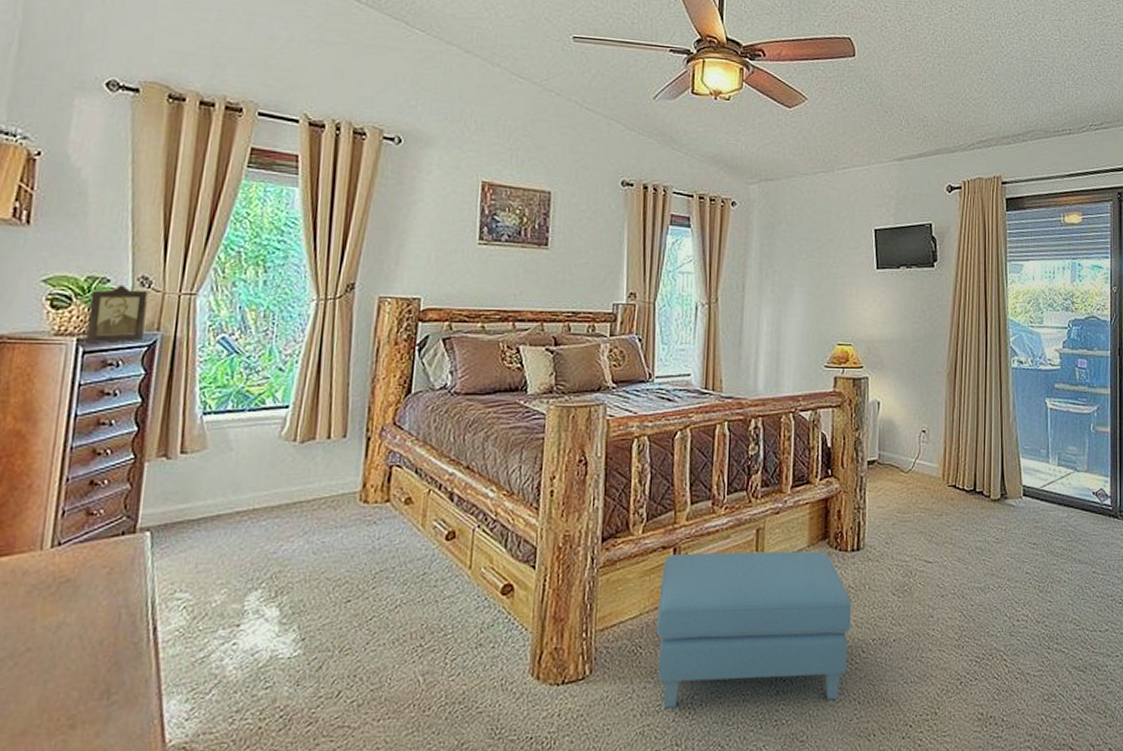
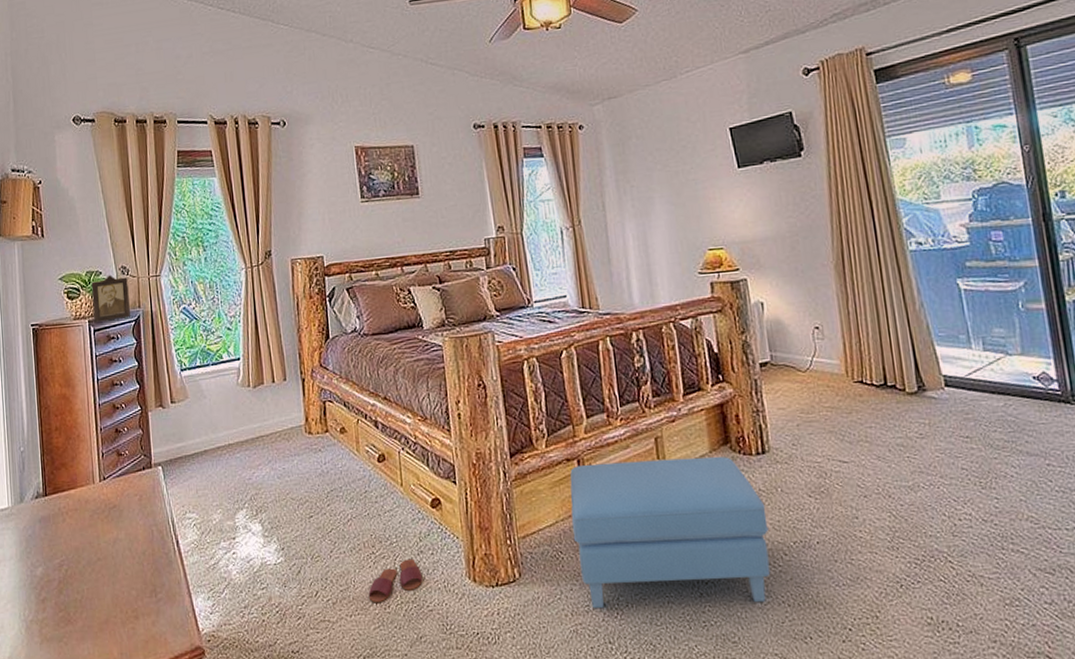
slippers: none [405,652,477,705] -> present [368,558,423,603]

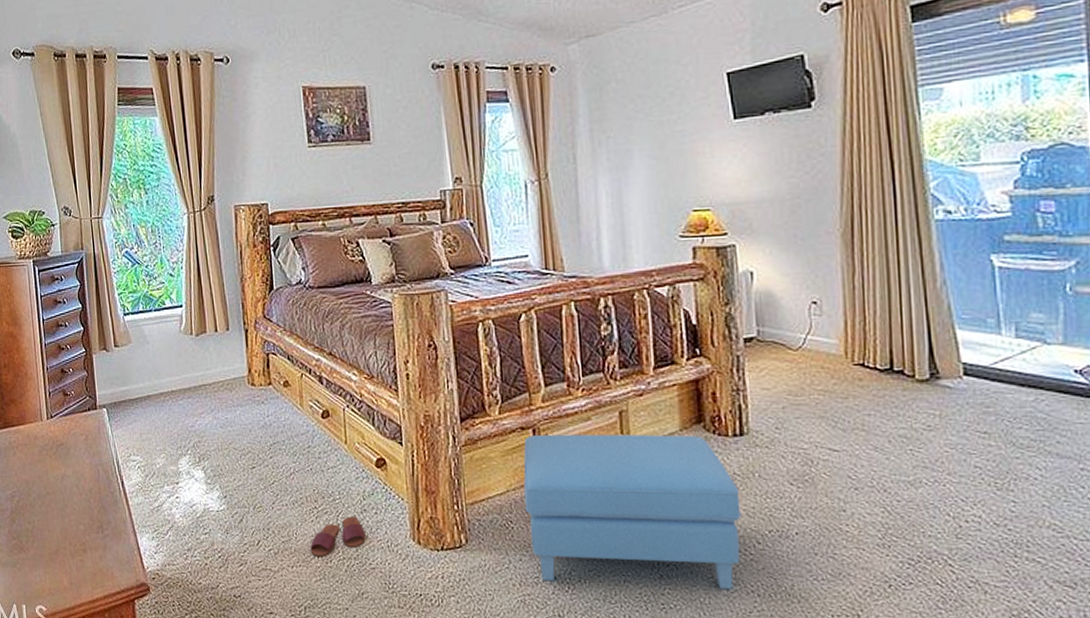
photo frame: present [91,274,130,322] -> none [35,215,73,263]

